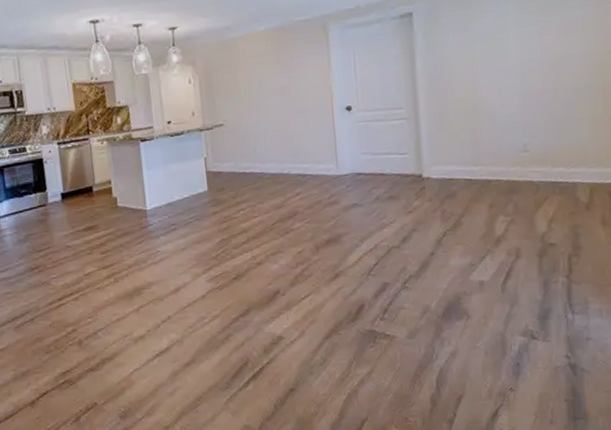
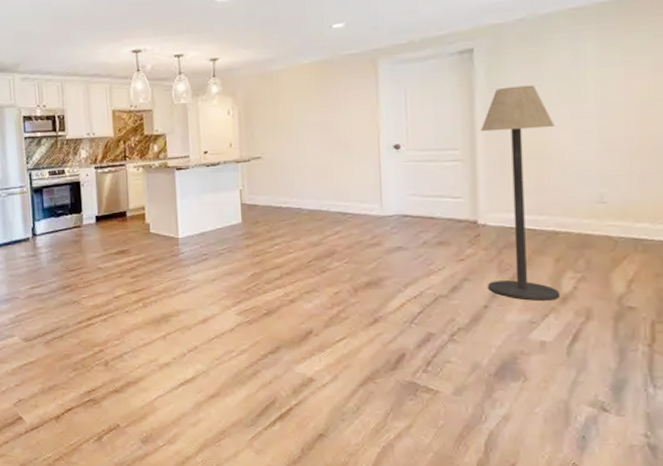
floor lamp: none [421,45,495,245] -> present [480,85,561,301]

